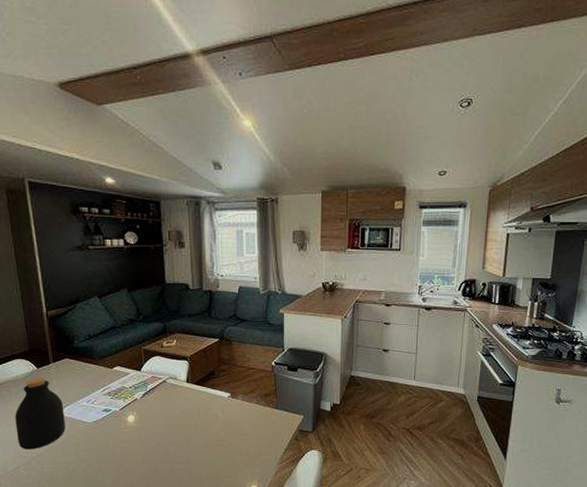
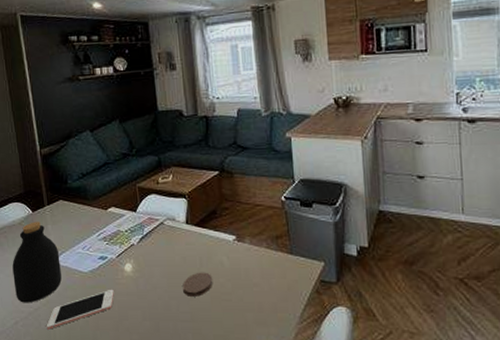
cell phone: none [48,437,116,472] -> present [46,289,114,330]
coaster: none [181,423,208,443] -> present [183,272,213,297]

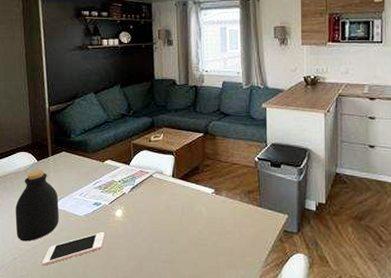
coaster: present [183,272,213,297] -> none [166,219,192,241]

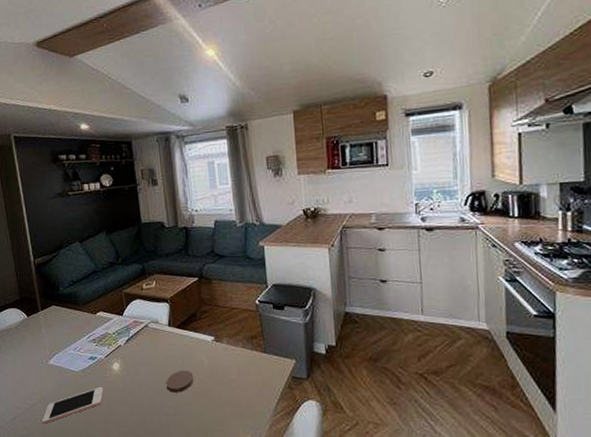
bottle: present [15,169,59,242] -> none [9,325,55,400]
coaster: none [166,219,192,241] -> present [166,370,194,393]

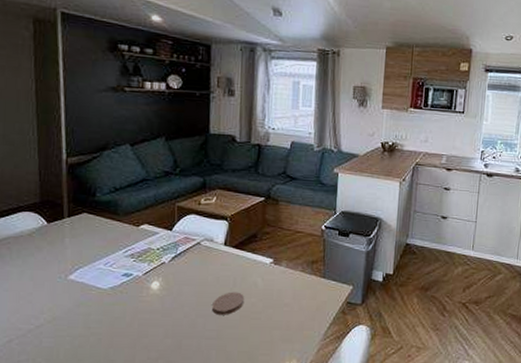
cell phone: present [41,386,103,424] -> none [48,306,136,348]

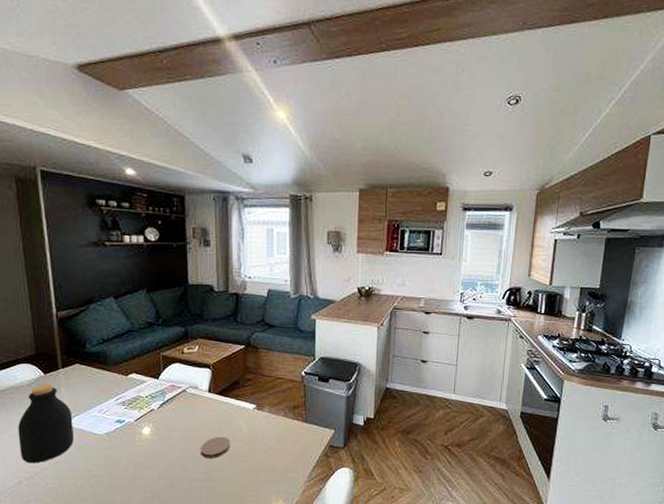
bottle: none [12,233,76,320] -> present [18,384,74,463]

